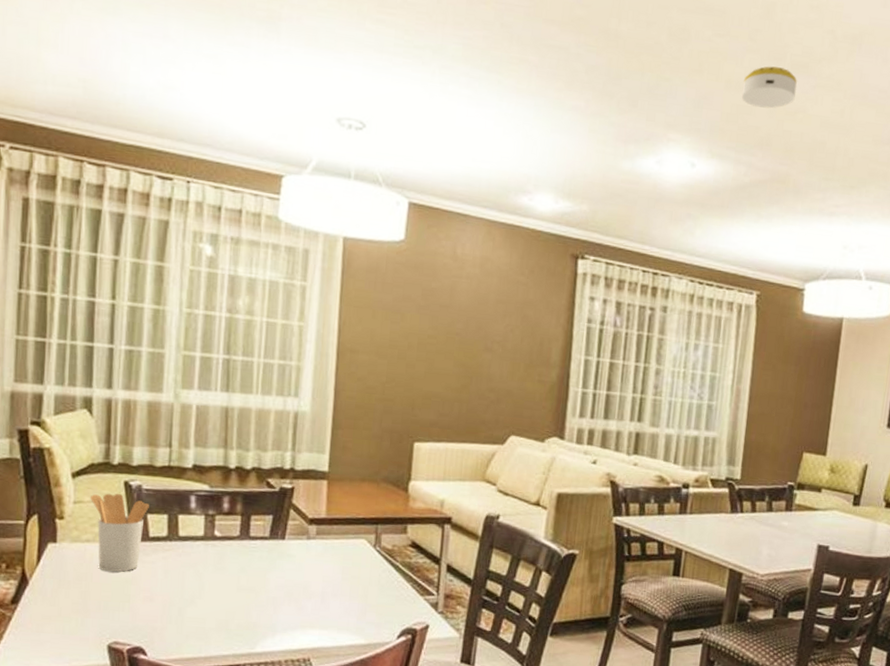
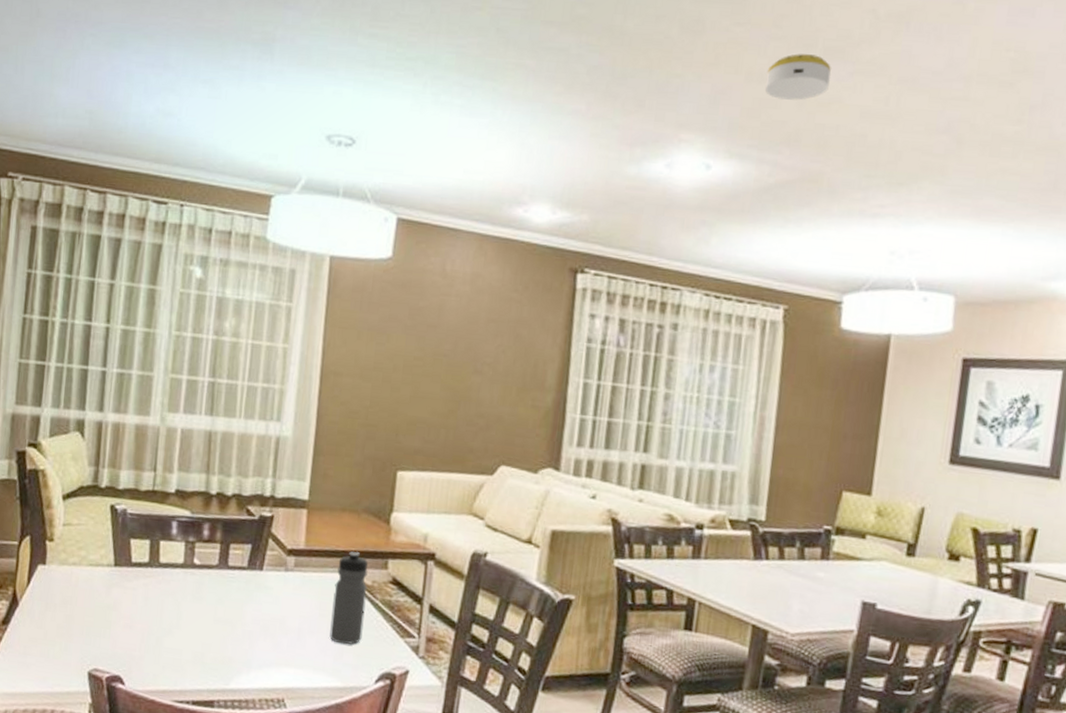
utensil holder: present [91,493,149,572] -> none [79,516,133,597]
water bottle: none [352,518,389,605] -> present [329,551,369,645]

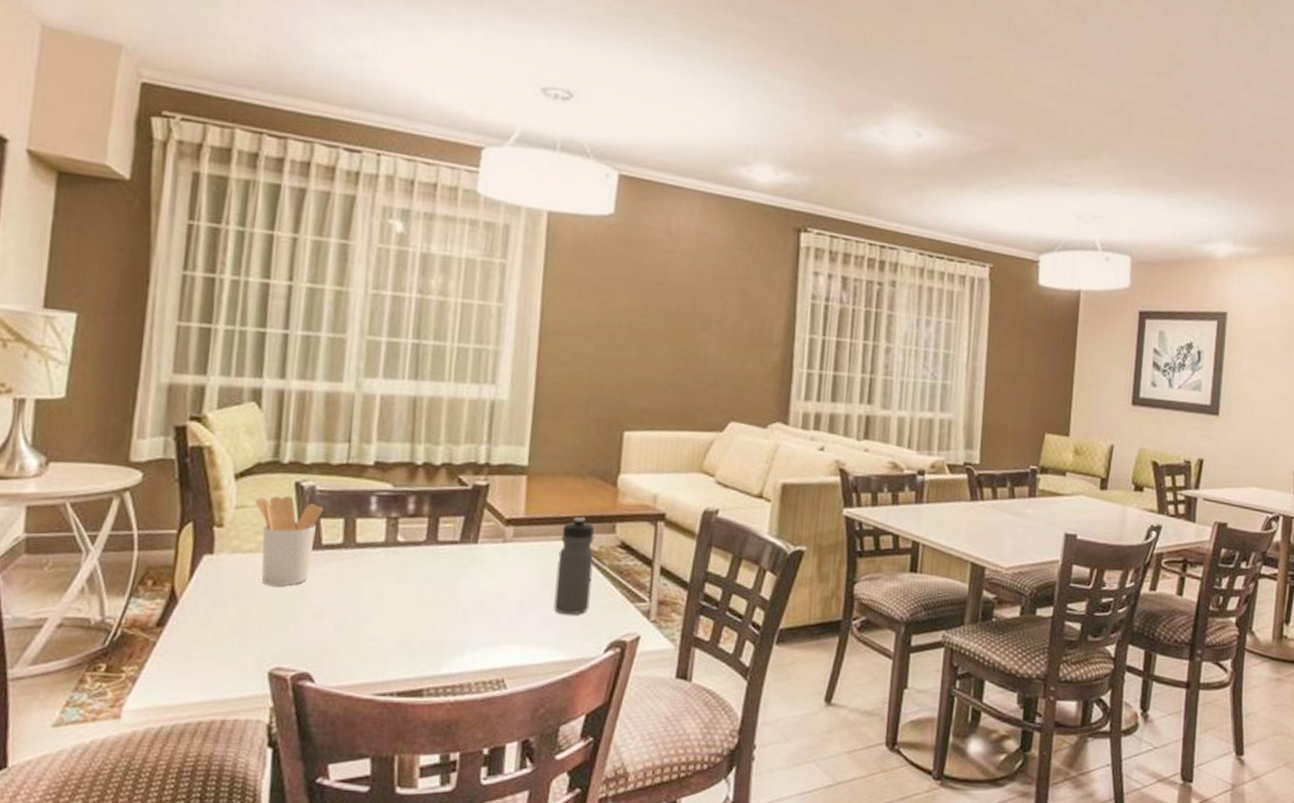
utensil holder: none [79,516,133,597] -> present [255,495,323,586]
smoke detector: present [764,54,831,100] -> none [966,35,1023,78]

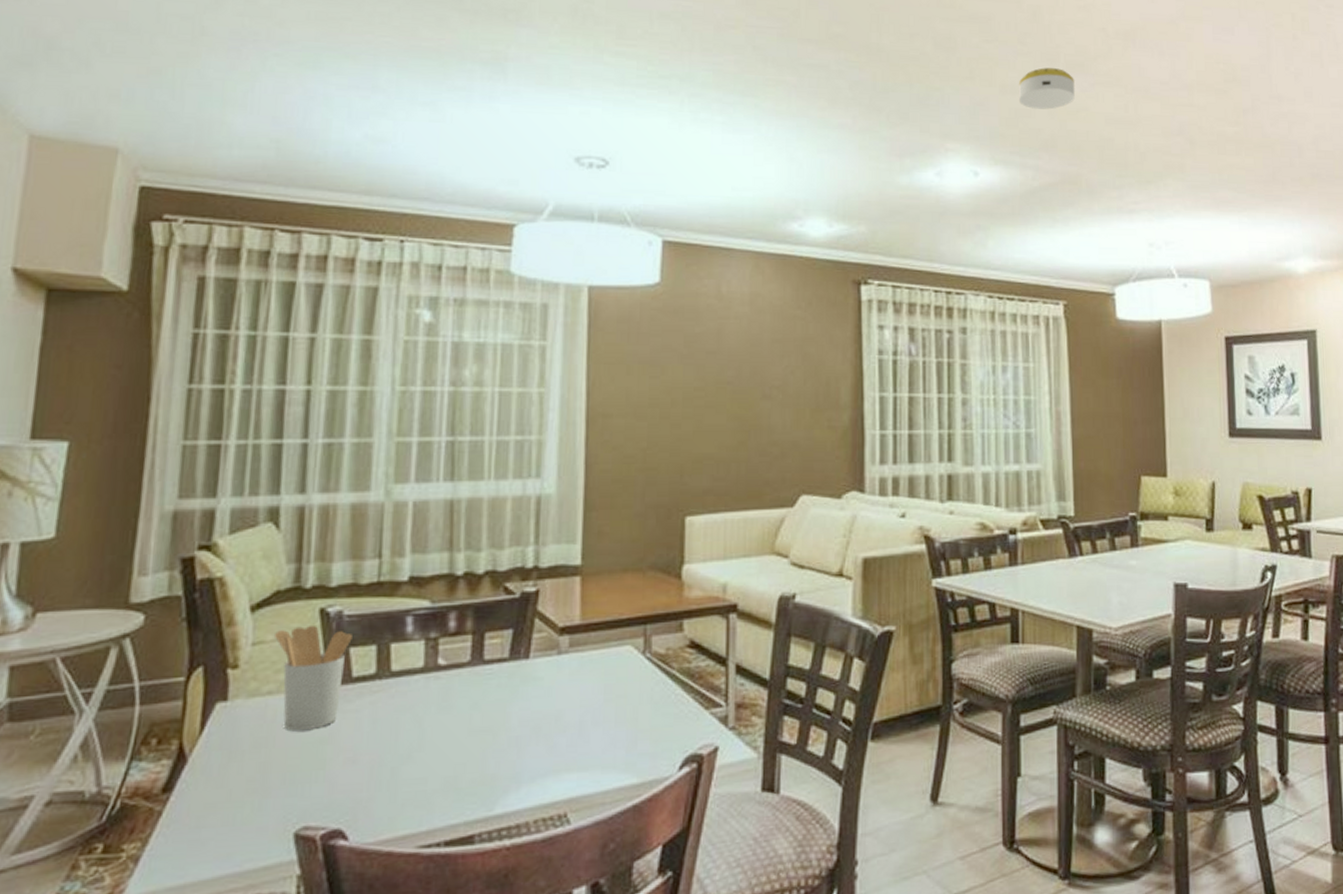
water bottle: present [554,517,595,615] -> none [619,617,661,731]
smoke detector: none [966,35,1023,78] -> present [1018,67,1075,110]

